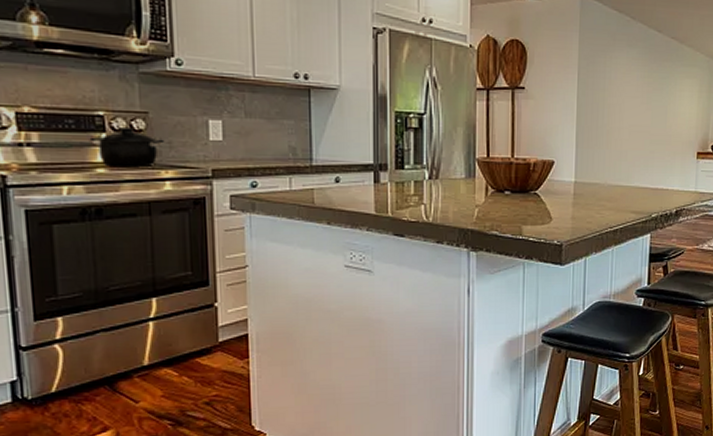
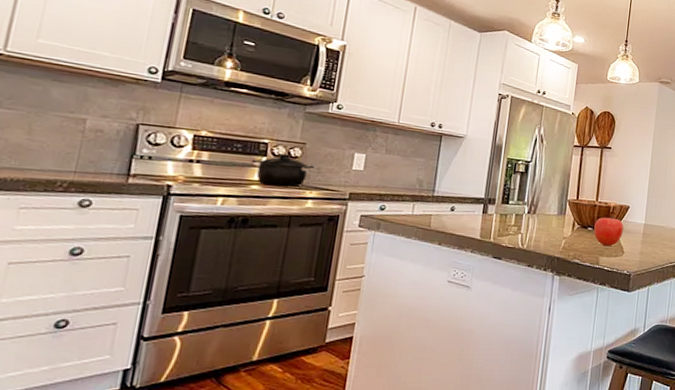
fruit: none [512,174,550,213] -> present [594,215,624,247]

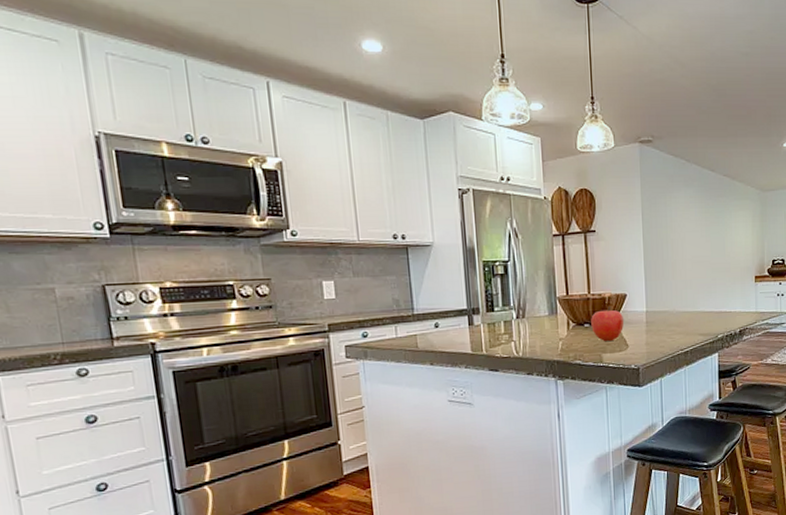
saucepan: present [251,153,315,187] -> none [222,292,287,329]

